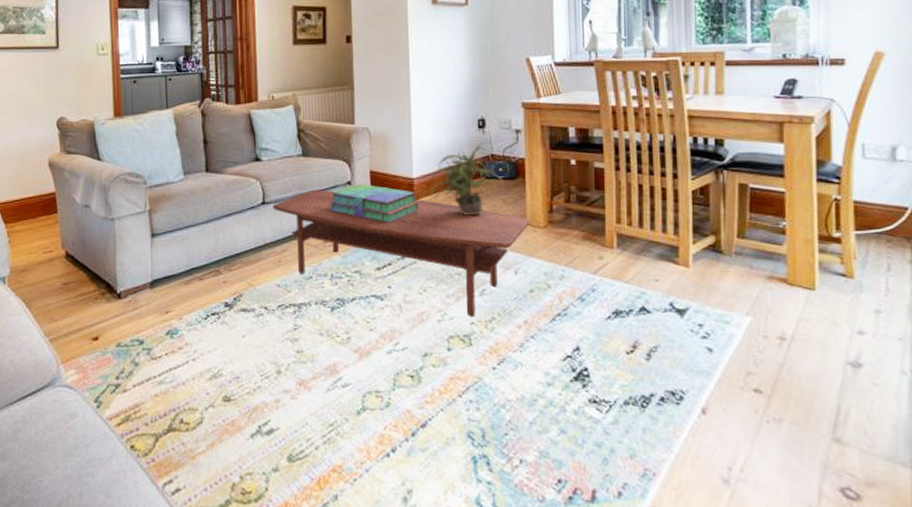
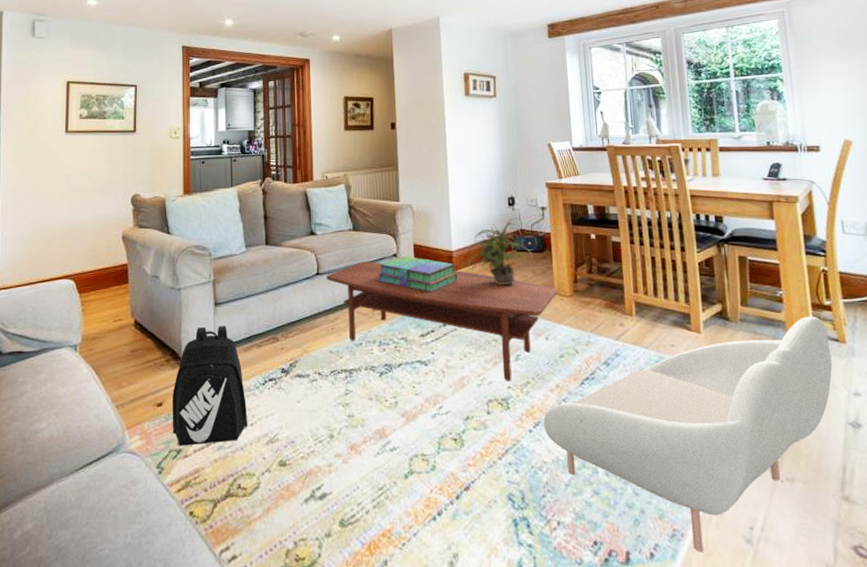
backpack: none [108,258,190,381] -> present [172,326,248,446]
armchair: none [509,249,836,492] -> present [543,316,833,552]

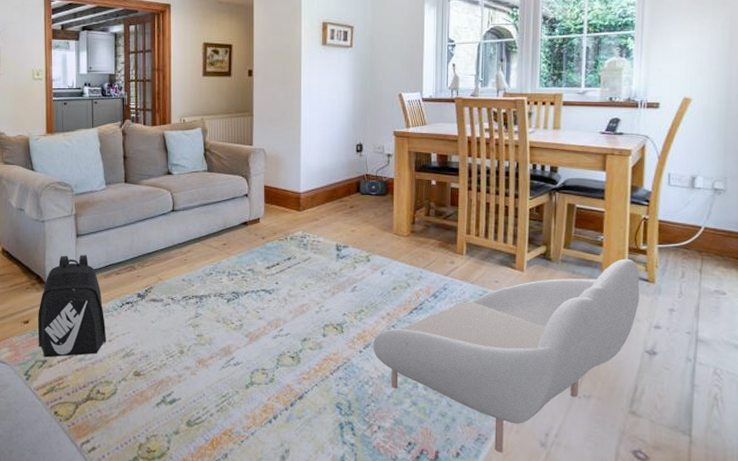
coffee table: present [326,261,558,381] -> none [181,200,397,309]
stack of books: present [377,255,458,292] -> none [228,195,304,229]
potted plant: present [468,217,533,284] -> none [314,163,375,224]

